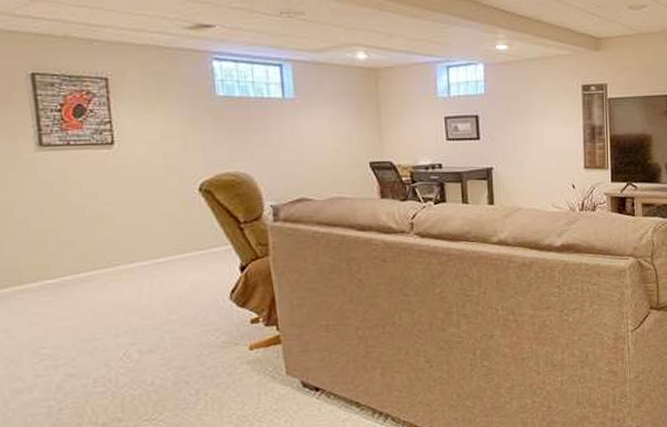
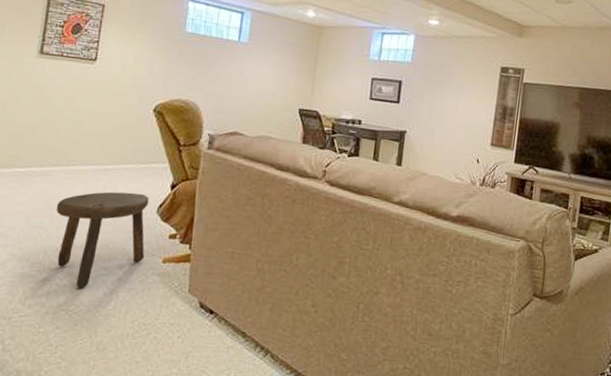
stool: none [107,282,228,395] -> present [56,191,150,289]

